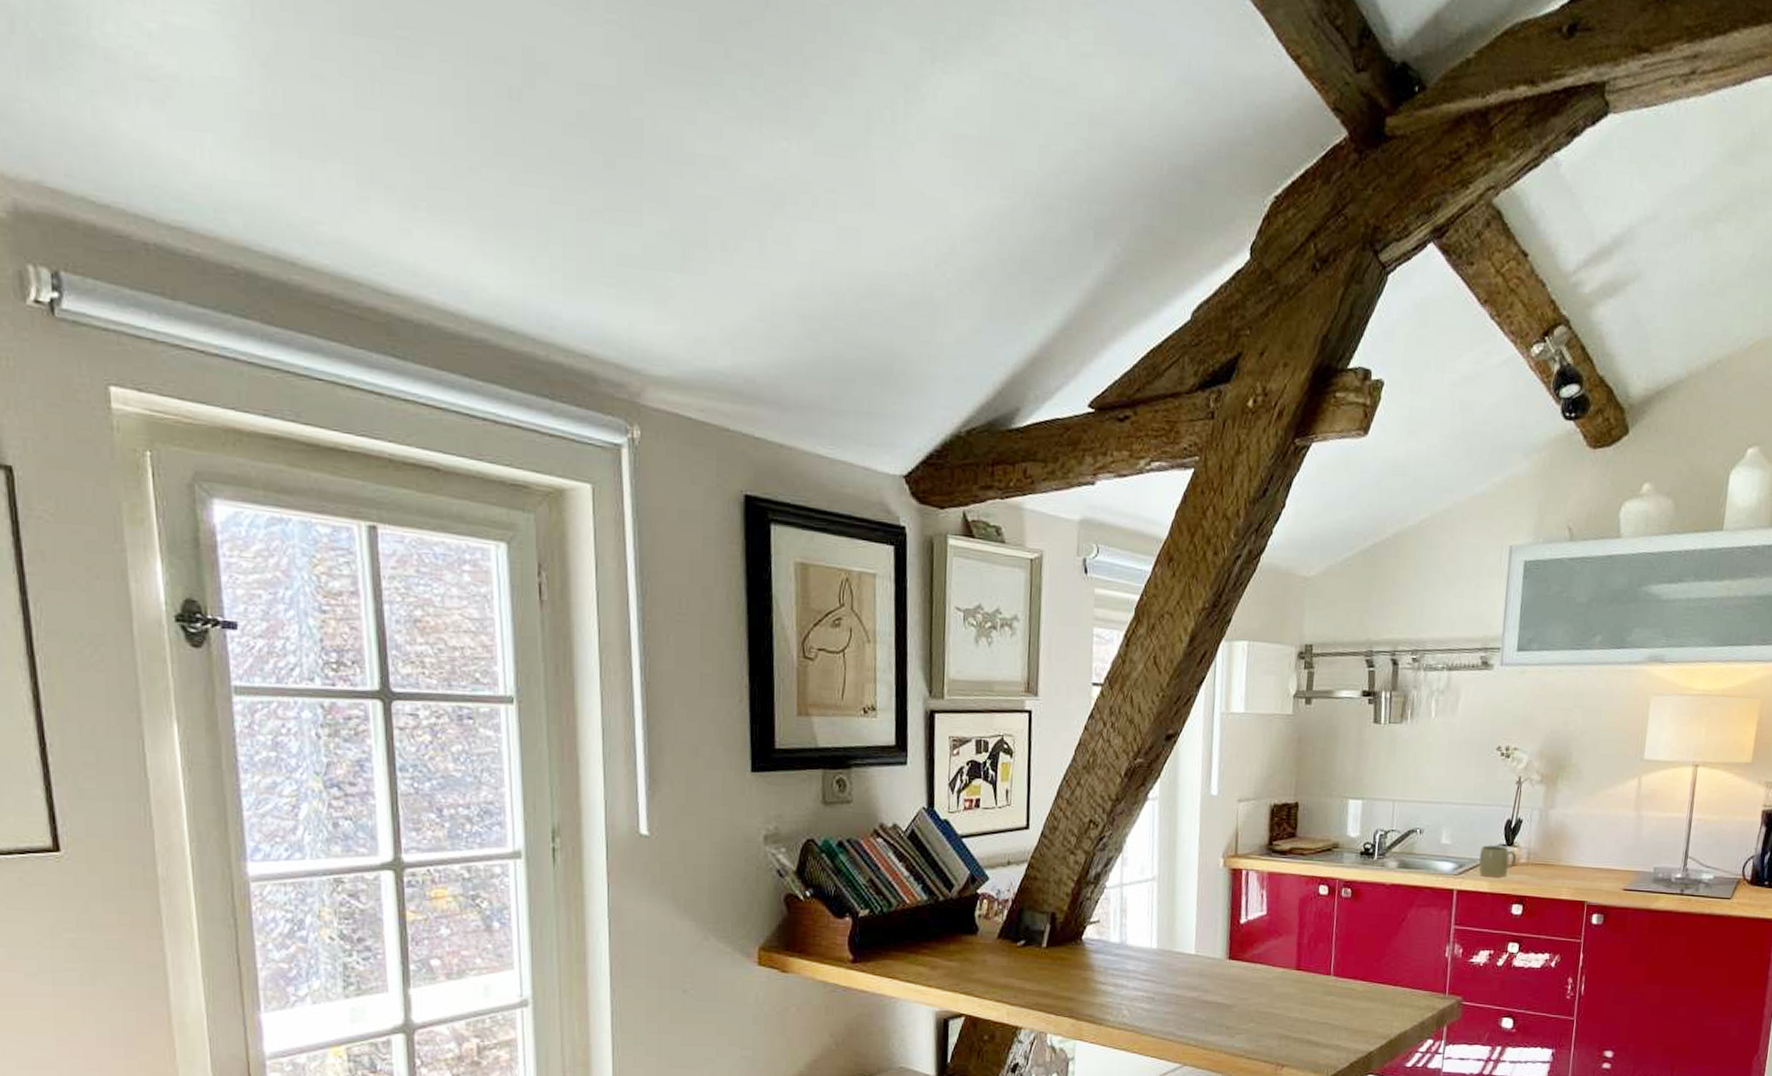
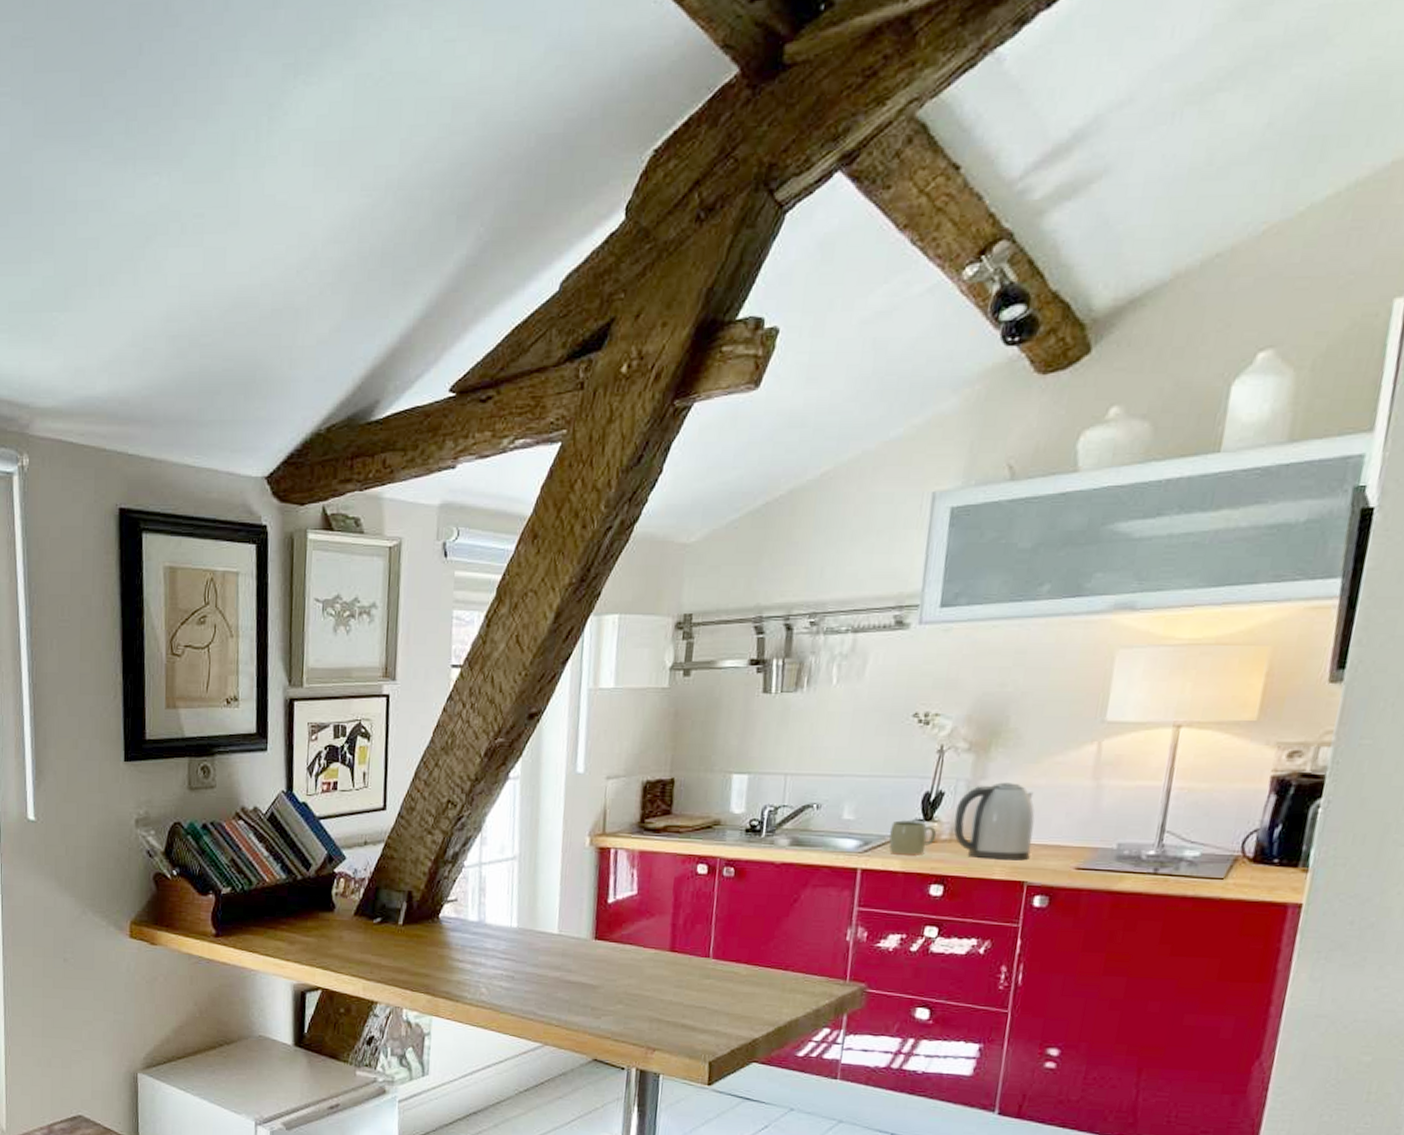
kettle: none [1530,812,1592,882] -> present [953,782,1035,860]

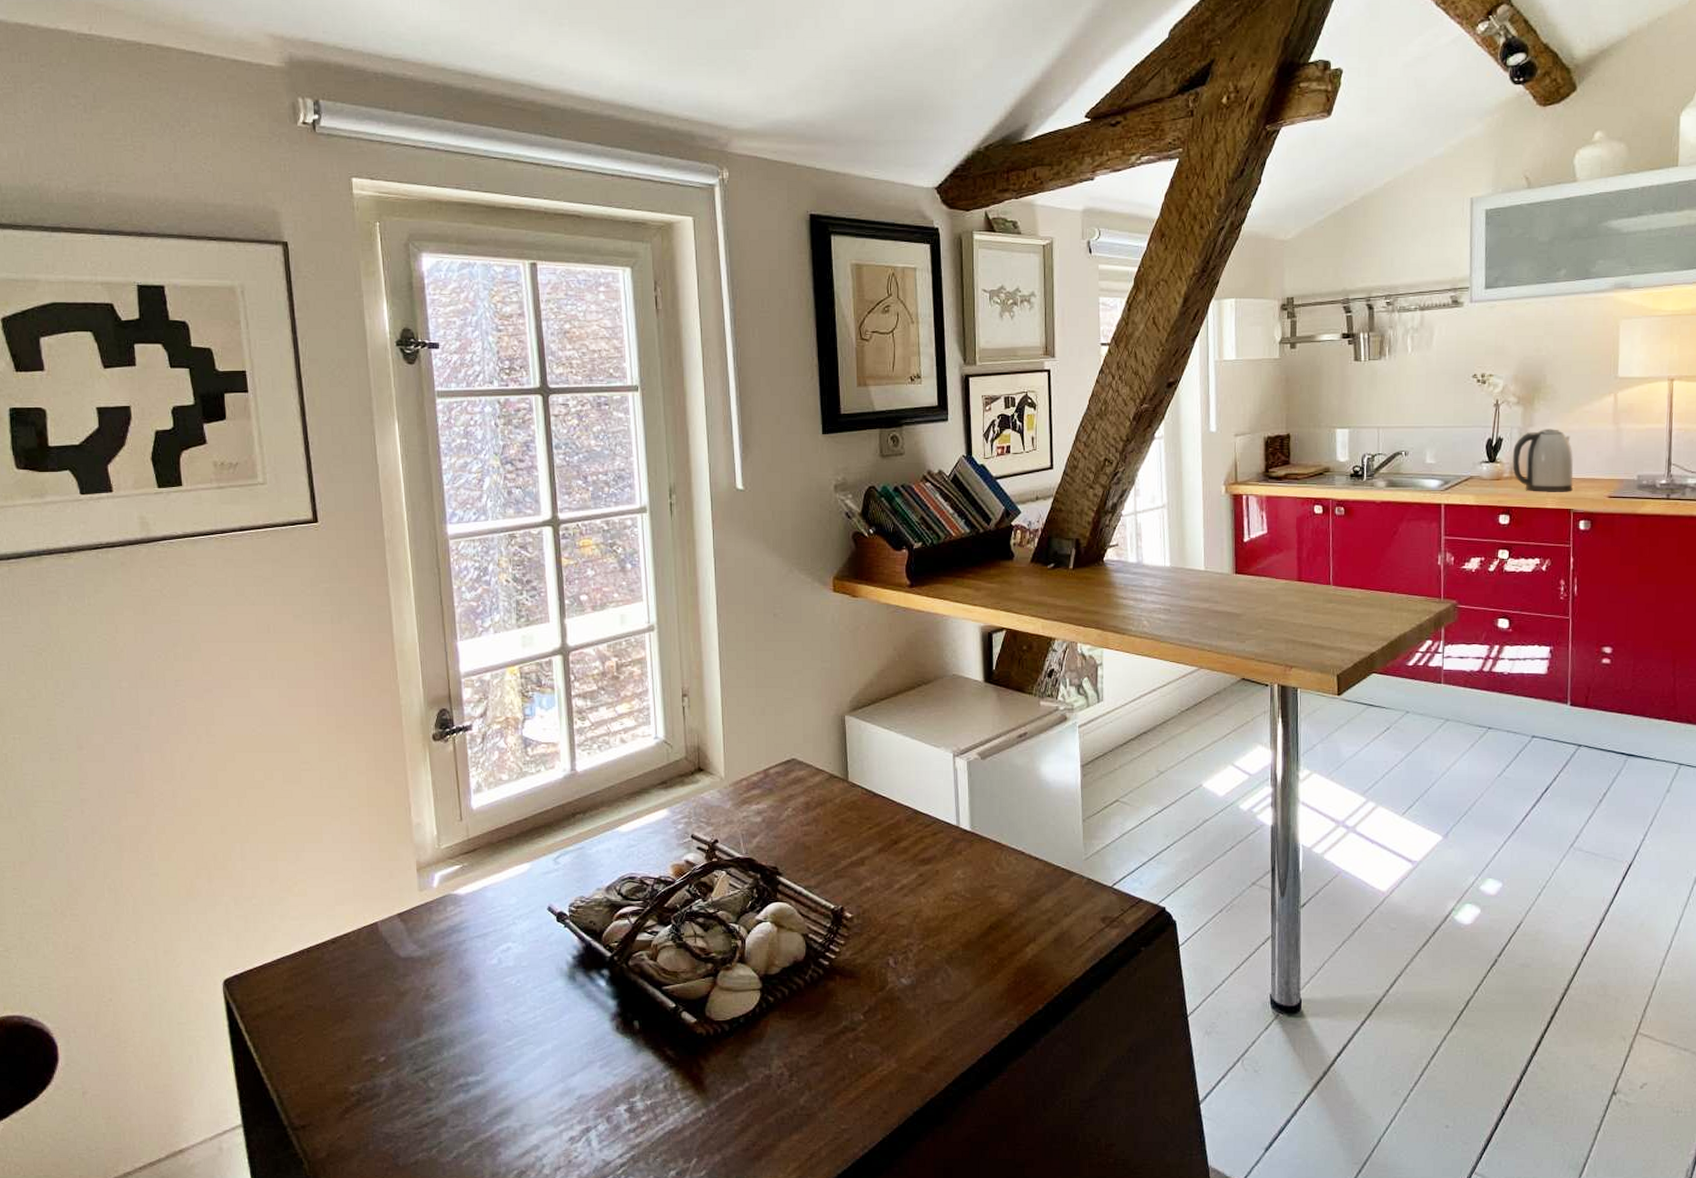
mug: present [888,820,937,856] -> none [1463,462,1500,491]

